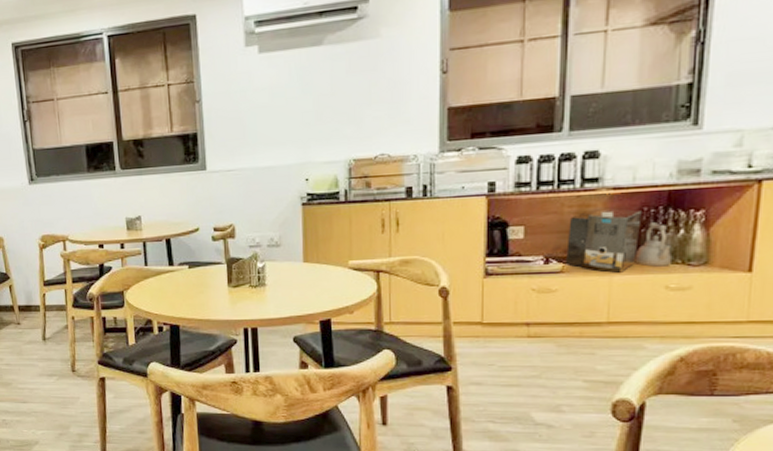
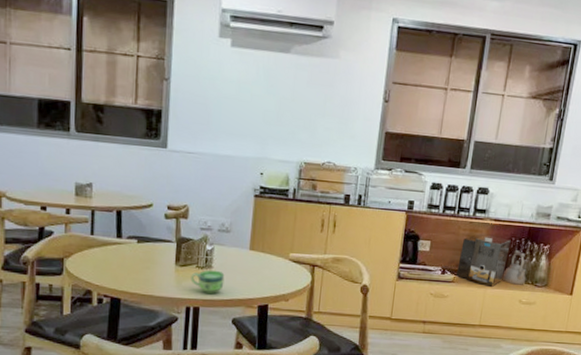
cup: none [245,287,280,312] -> present [191,270,225,294]

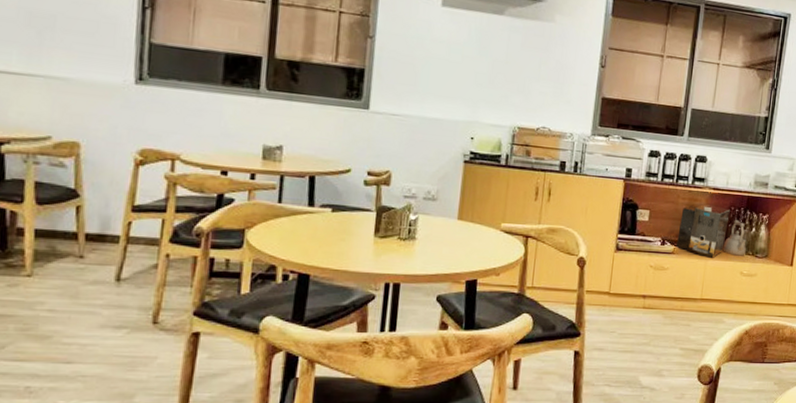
cup: present [191,270,225,294] -> none [391,241,430,268]

